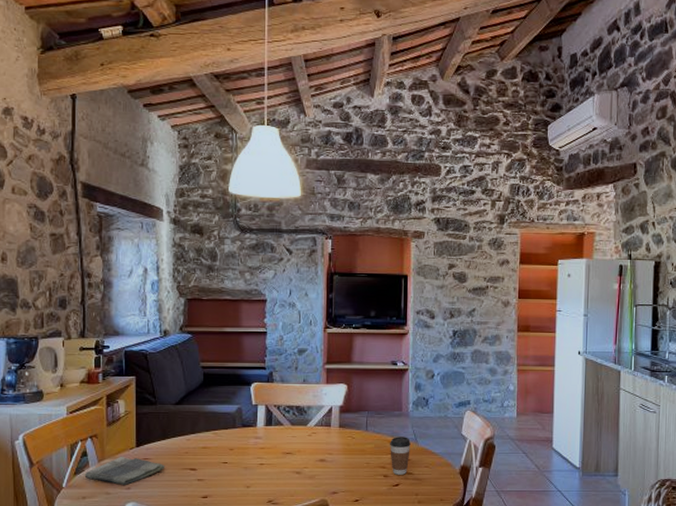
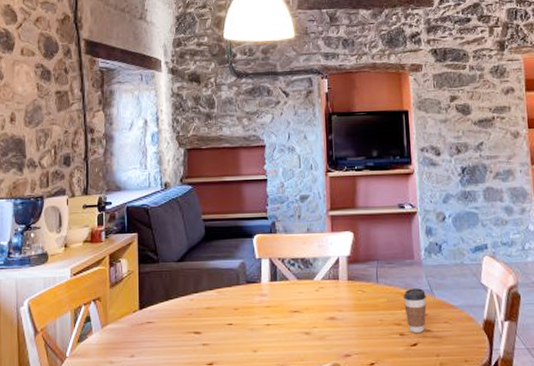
dish towel: present [84,456,165,485] -> none [88,320,169,352]

